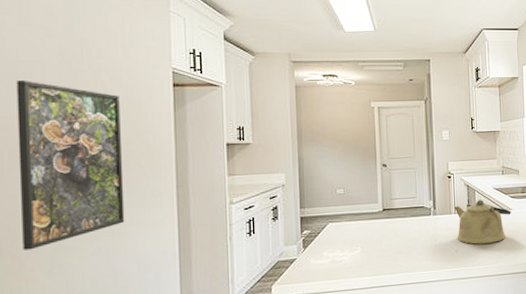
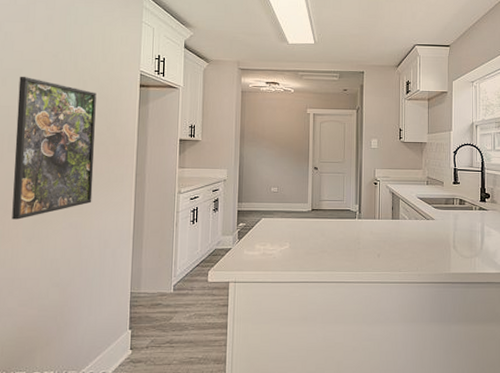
kettle: present [454,200,511,244] -> none [379,208,434,251]

